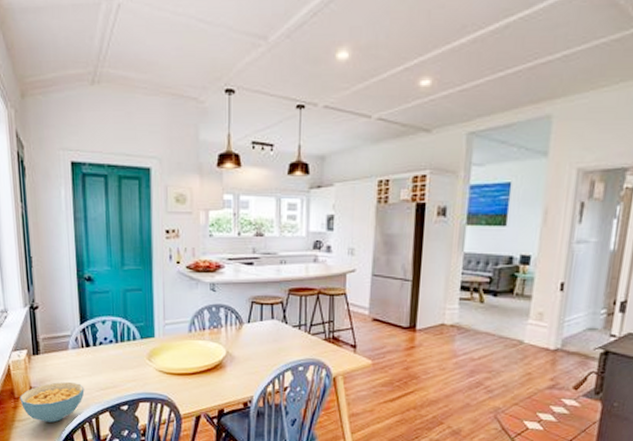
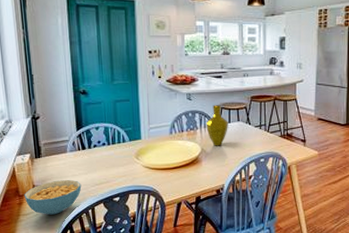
vase: none [233,298,260,349] -> present [206,105,228,146]

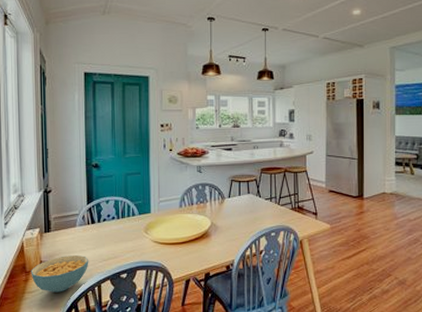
vase: present [206,105,228,146] -> none [216,177,238,220]

